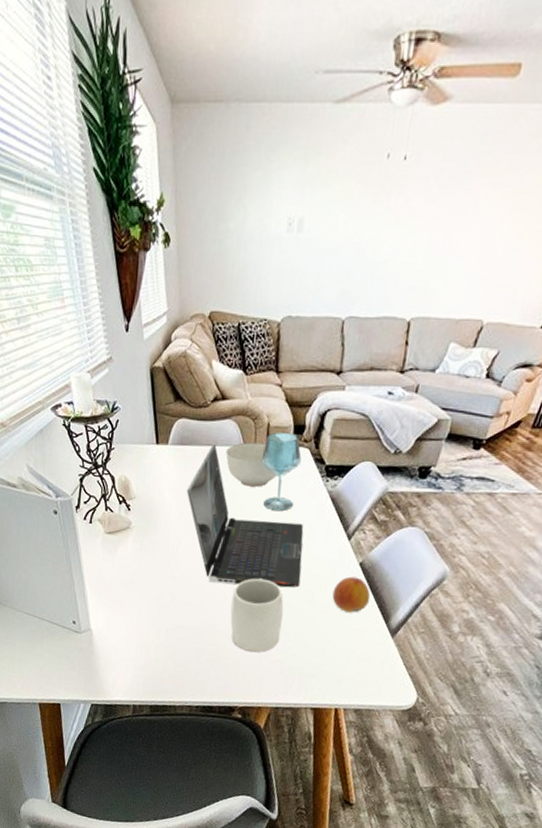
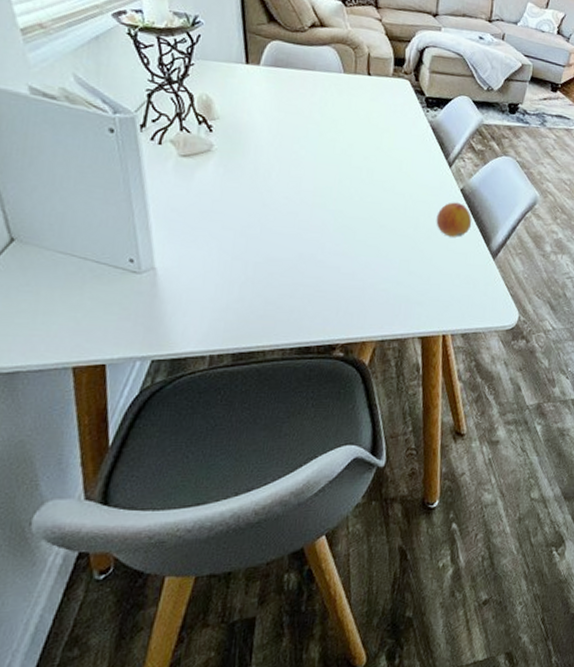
laptop computer: present [186,443,304,588] -> none [280,68,406,214]
bowl: present [226,442,277,487] -> none [324,70,378,114]
mug: present [230,578,284,653] -> none [330,205,388,283]
wine glass: present [261,431,302,511] -> none [362,62,402,138]

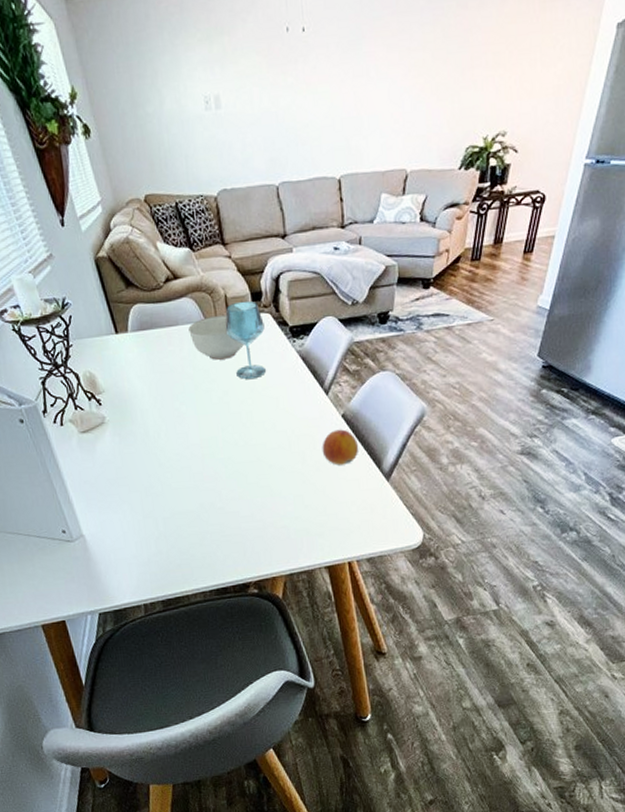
bowl: none [324,70,378,114] -> present [188,314,244,360]
wine glass: none [362,62,402,138] -> present [225,300,266,379]

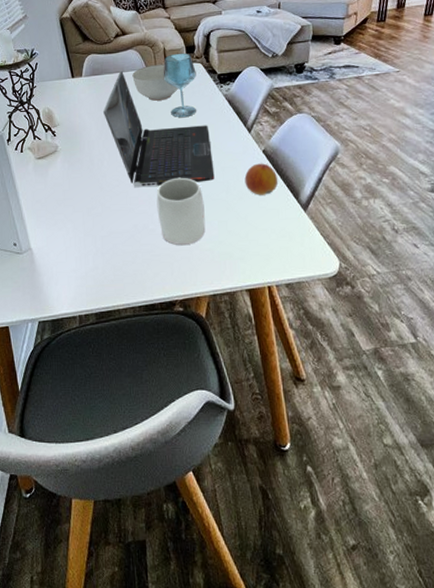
laptop computer: none [155,323,289,463] -> present [102,70,215,188]
mug: none [223,448,280,524] -> present [156,177,206,246]

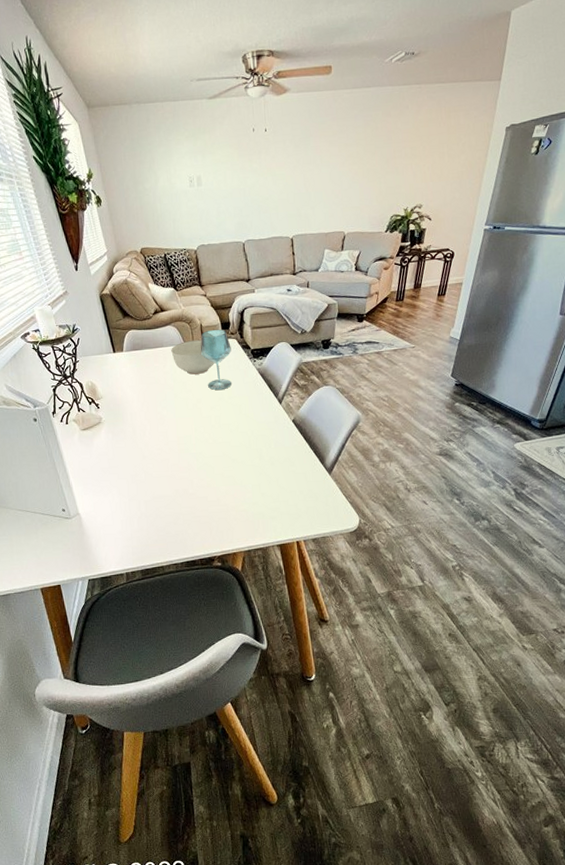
laptop computer: present [102,70,215,188] -> none [143,345,249,456]
mug: present [156,177,206,246] -> none [195,445,241,508]
fruit: present [244,163,278,195] -> none [276,431,306,461]

